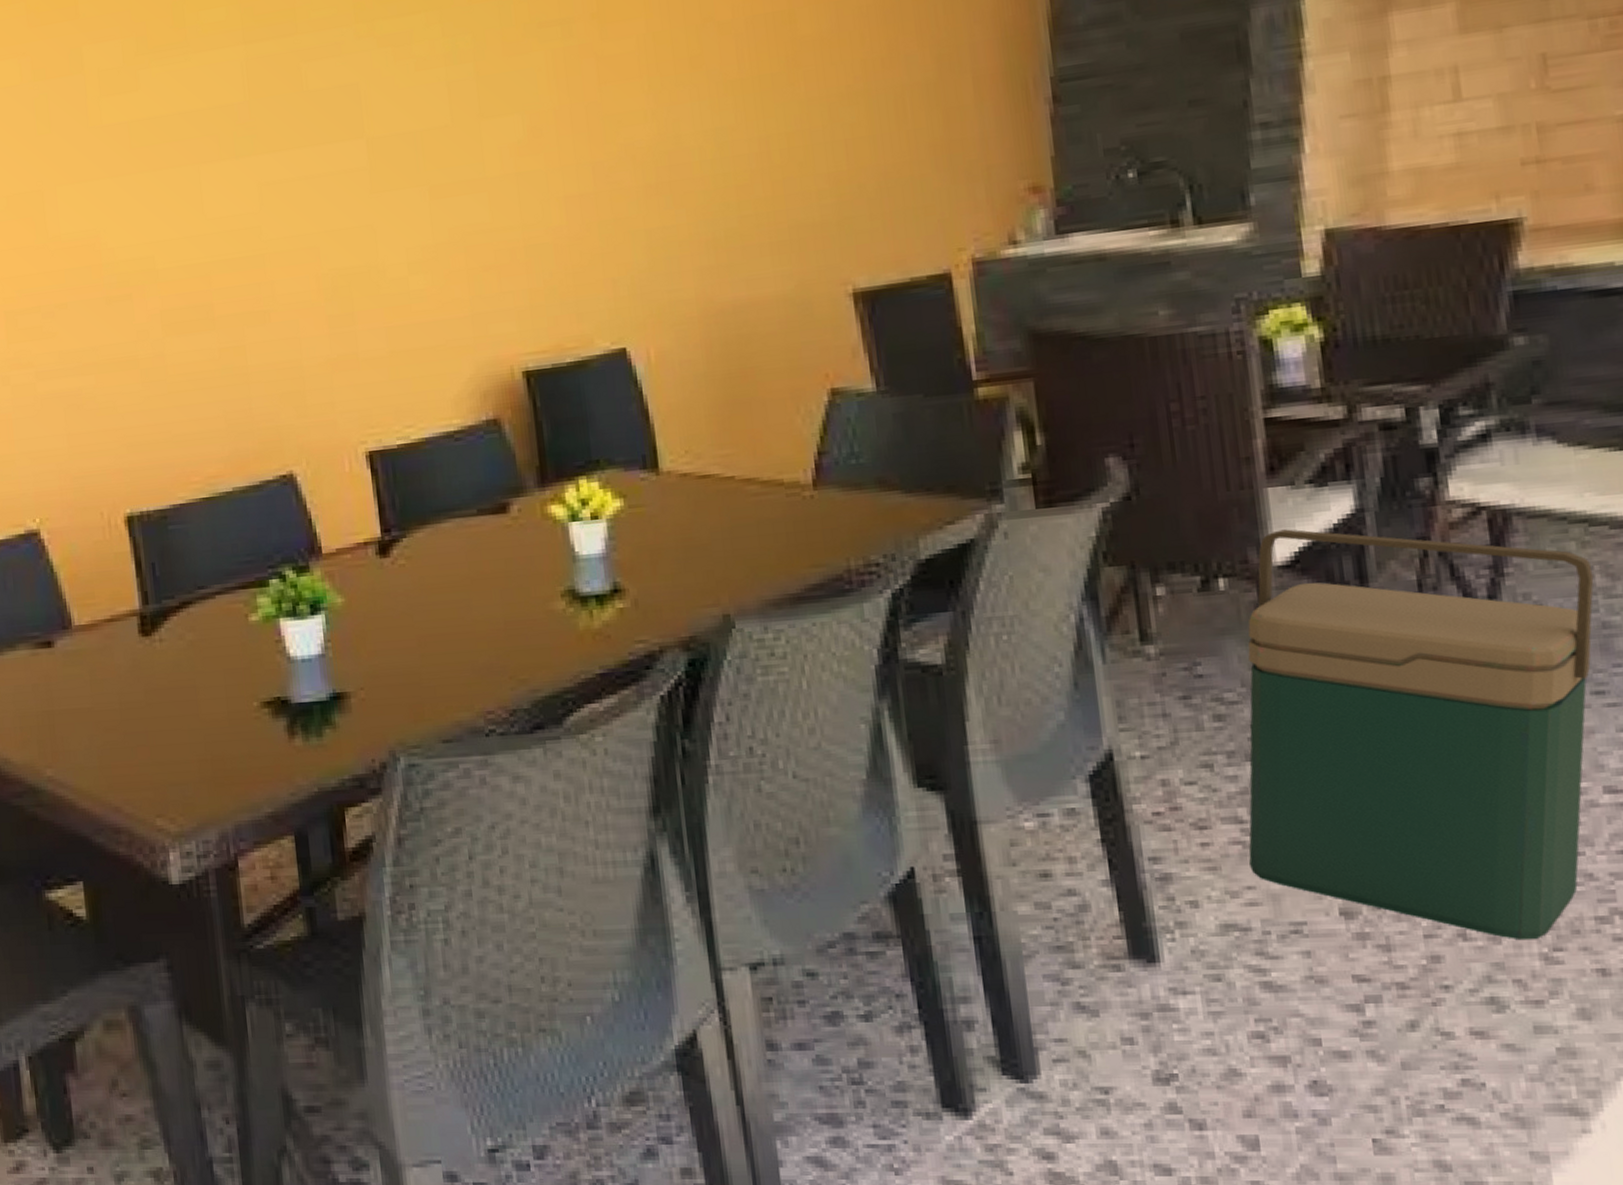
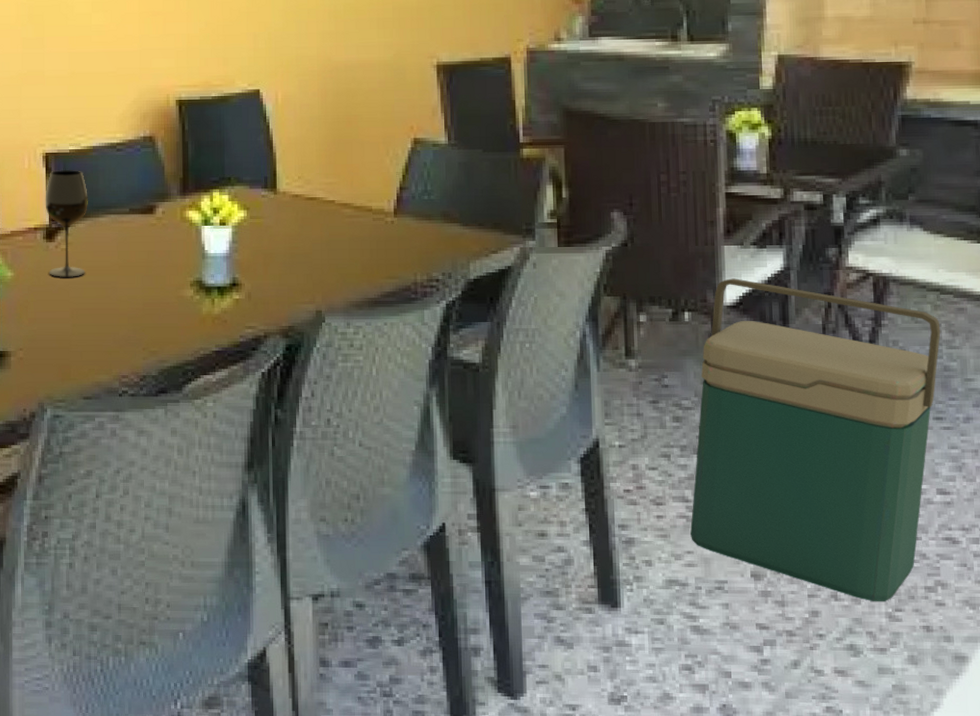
wine glass: none [373,468,431,600] -> present [45,169,88,278]

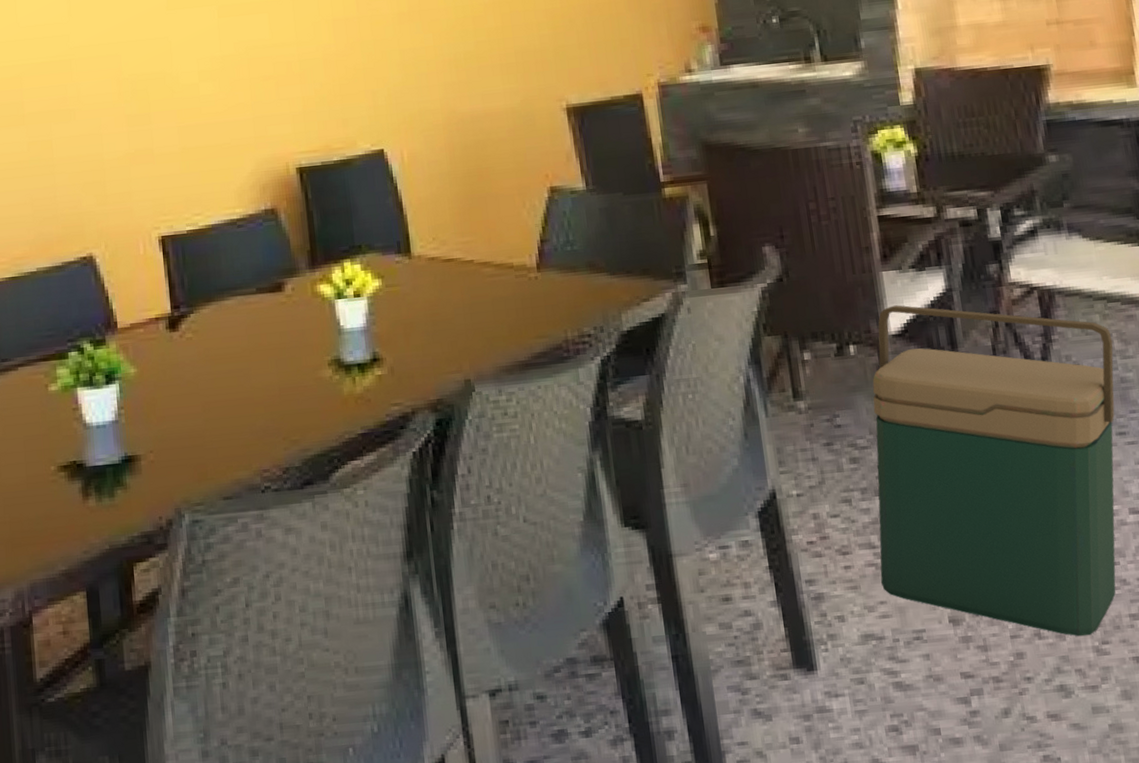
wine glass: present [45,169,88,278] -> none [164,252,215,370]

